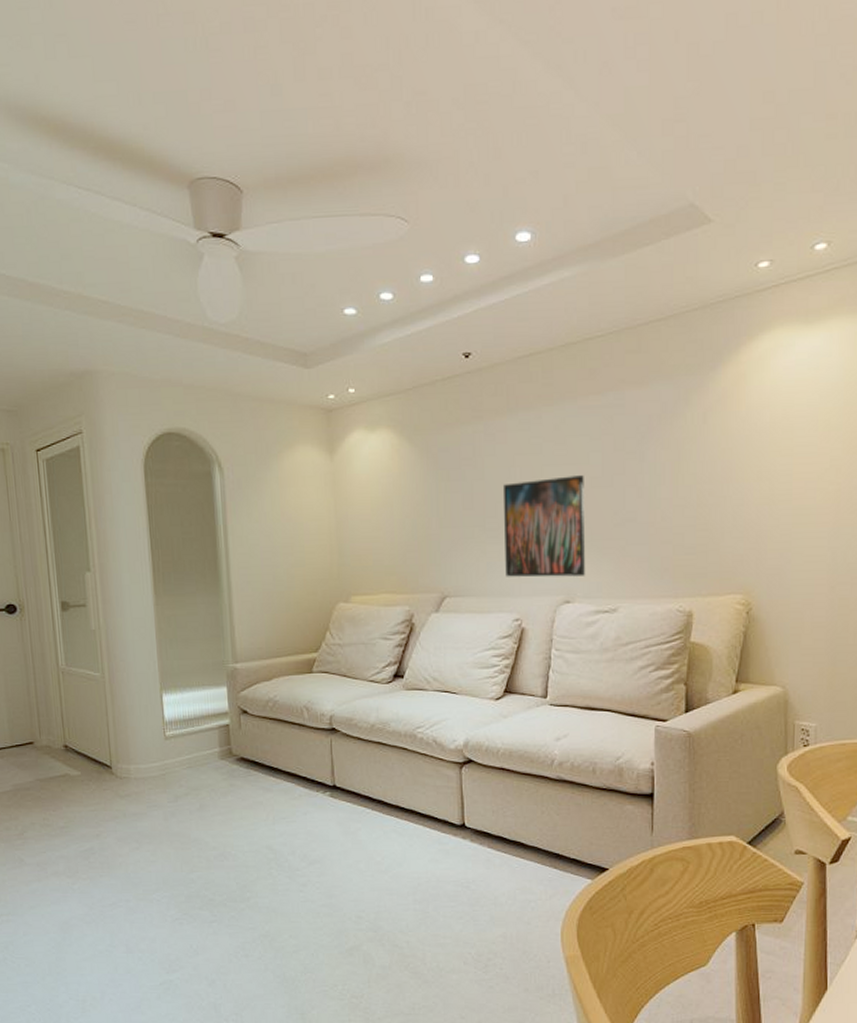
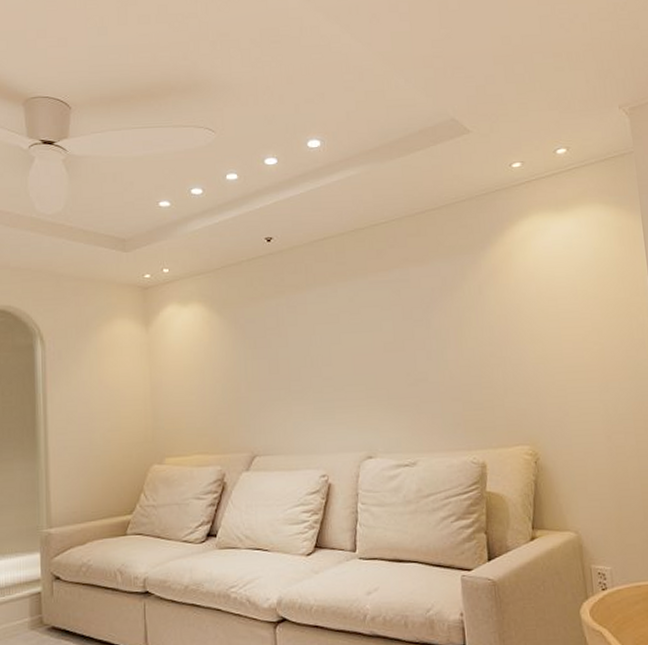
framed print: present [502,475,585,577] -> none [305,341,385,436]

